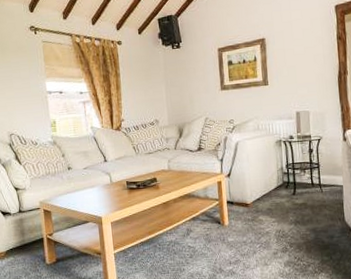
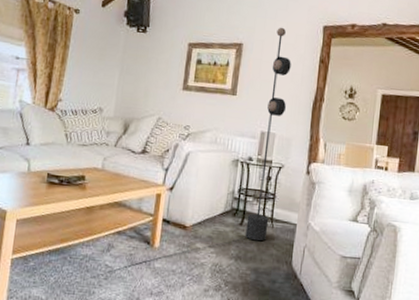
floor lamp: none [166,15,318,265] -> present [73,27,291,284]

